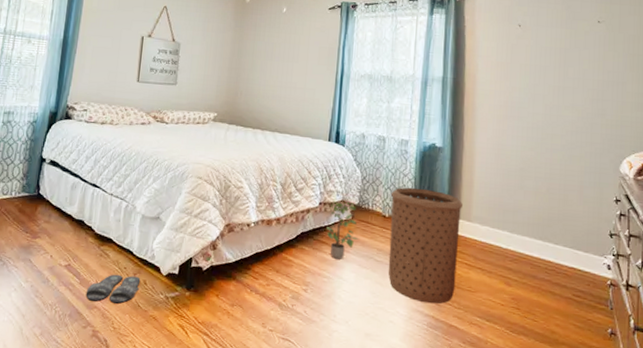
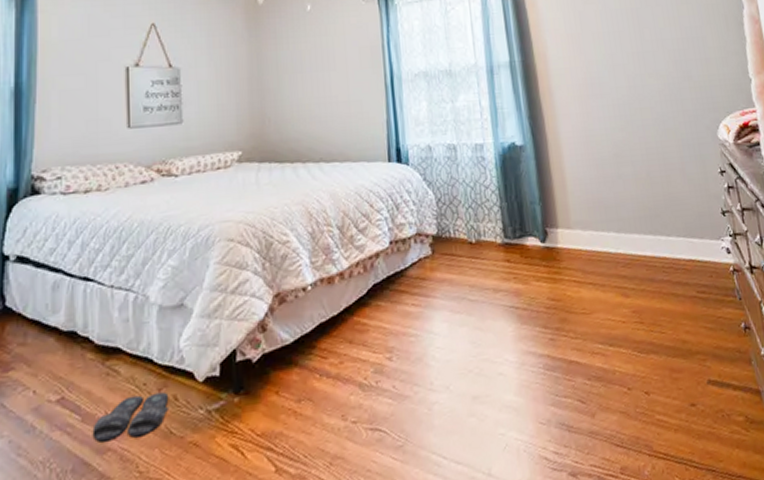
potted plant: present [326,201,359,259] -> none [403,233,445,310]
laundry basket: present [388,187,462,304] -> none [473,199,568,341]

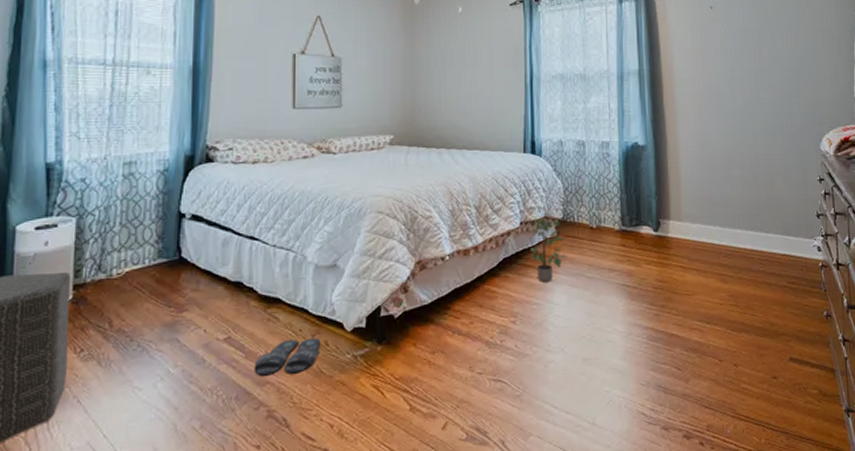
potted plant: none [403,233,445,310] -> present [531,217,567,282]

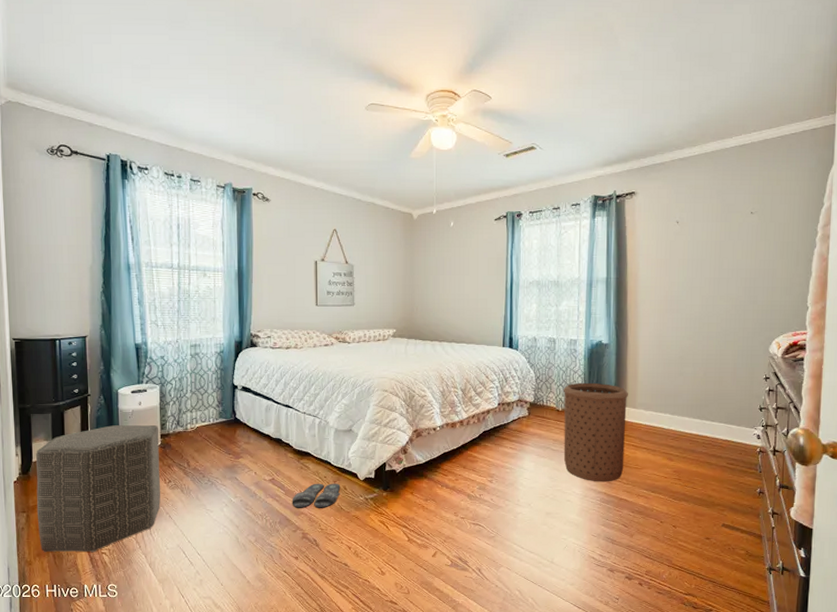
potted plant: present [531,217,567,282] -> none [506,400,536,452]
laundry basket: none [596,192,672,315] -> present [562,382,628,482]

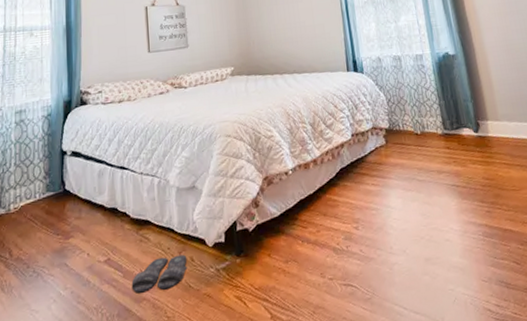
laundry basket: present [562,382,628,482] -> none [417,97,501,213]

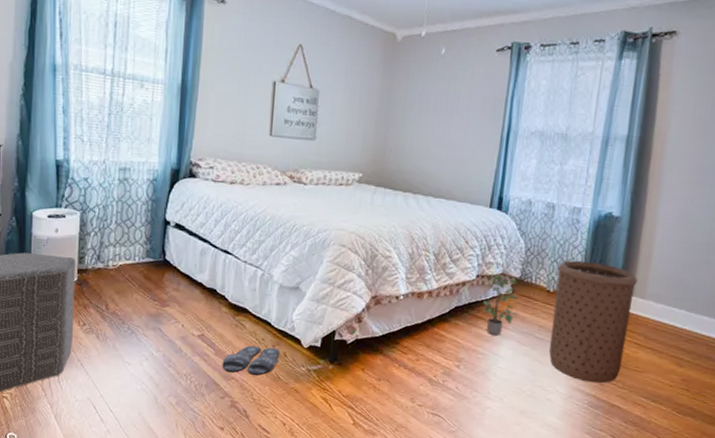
potted plant: none [363,127,398,189] -> present [483,274,519,336]
laundry basket: none [417,97,501,213] -> present [548,260,637,383]

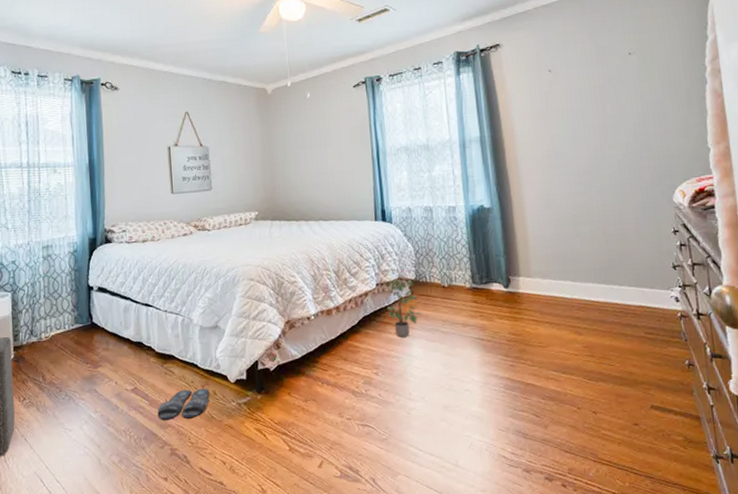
laundry basket: present [548,260,637,383] -> none [446,252,526,366]

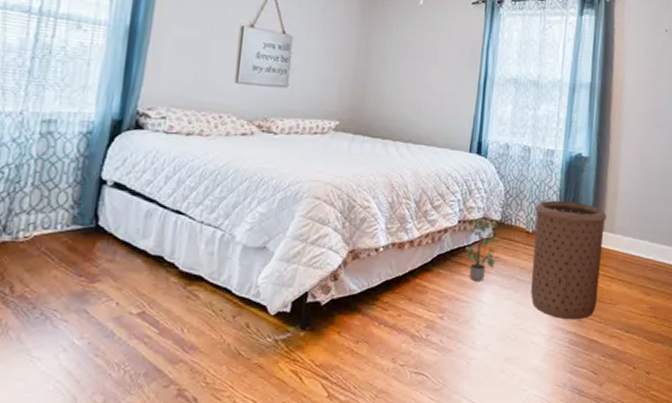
slippers: present [157,388,211,420] -> none [167,319,242,354]
laundry basket: none [446,252,526,366] -> present [530,200,607,320]

